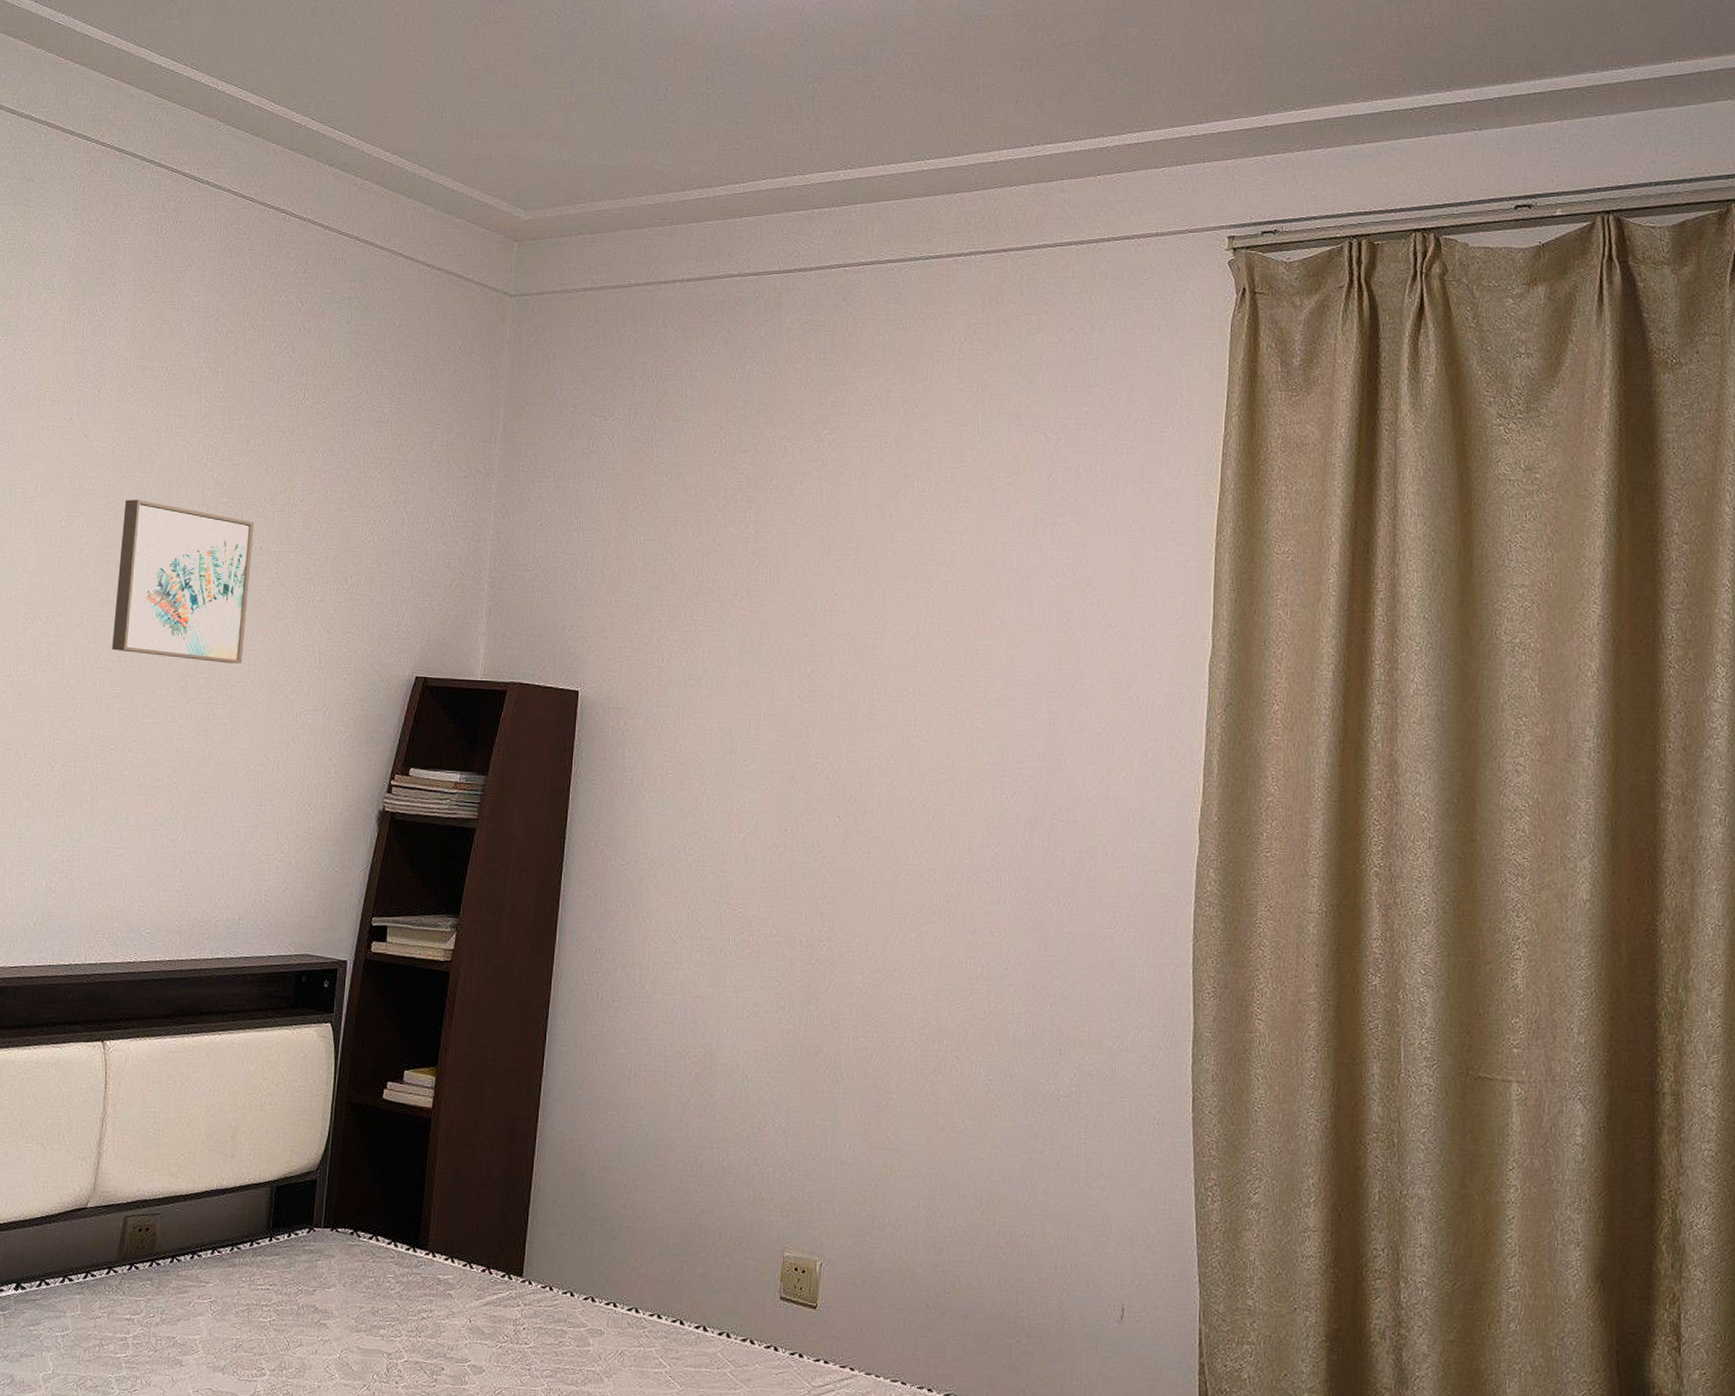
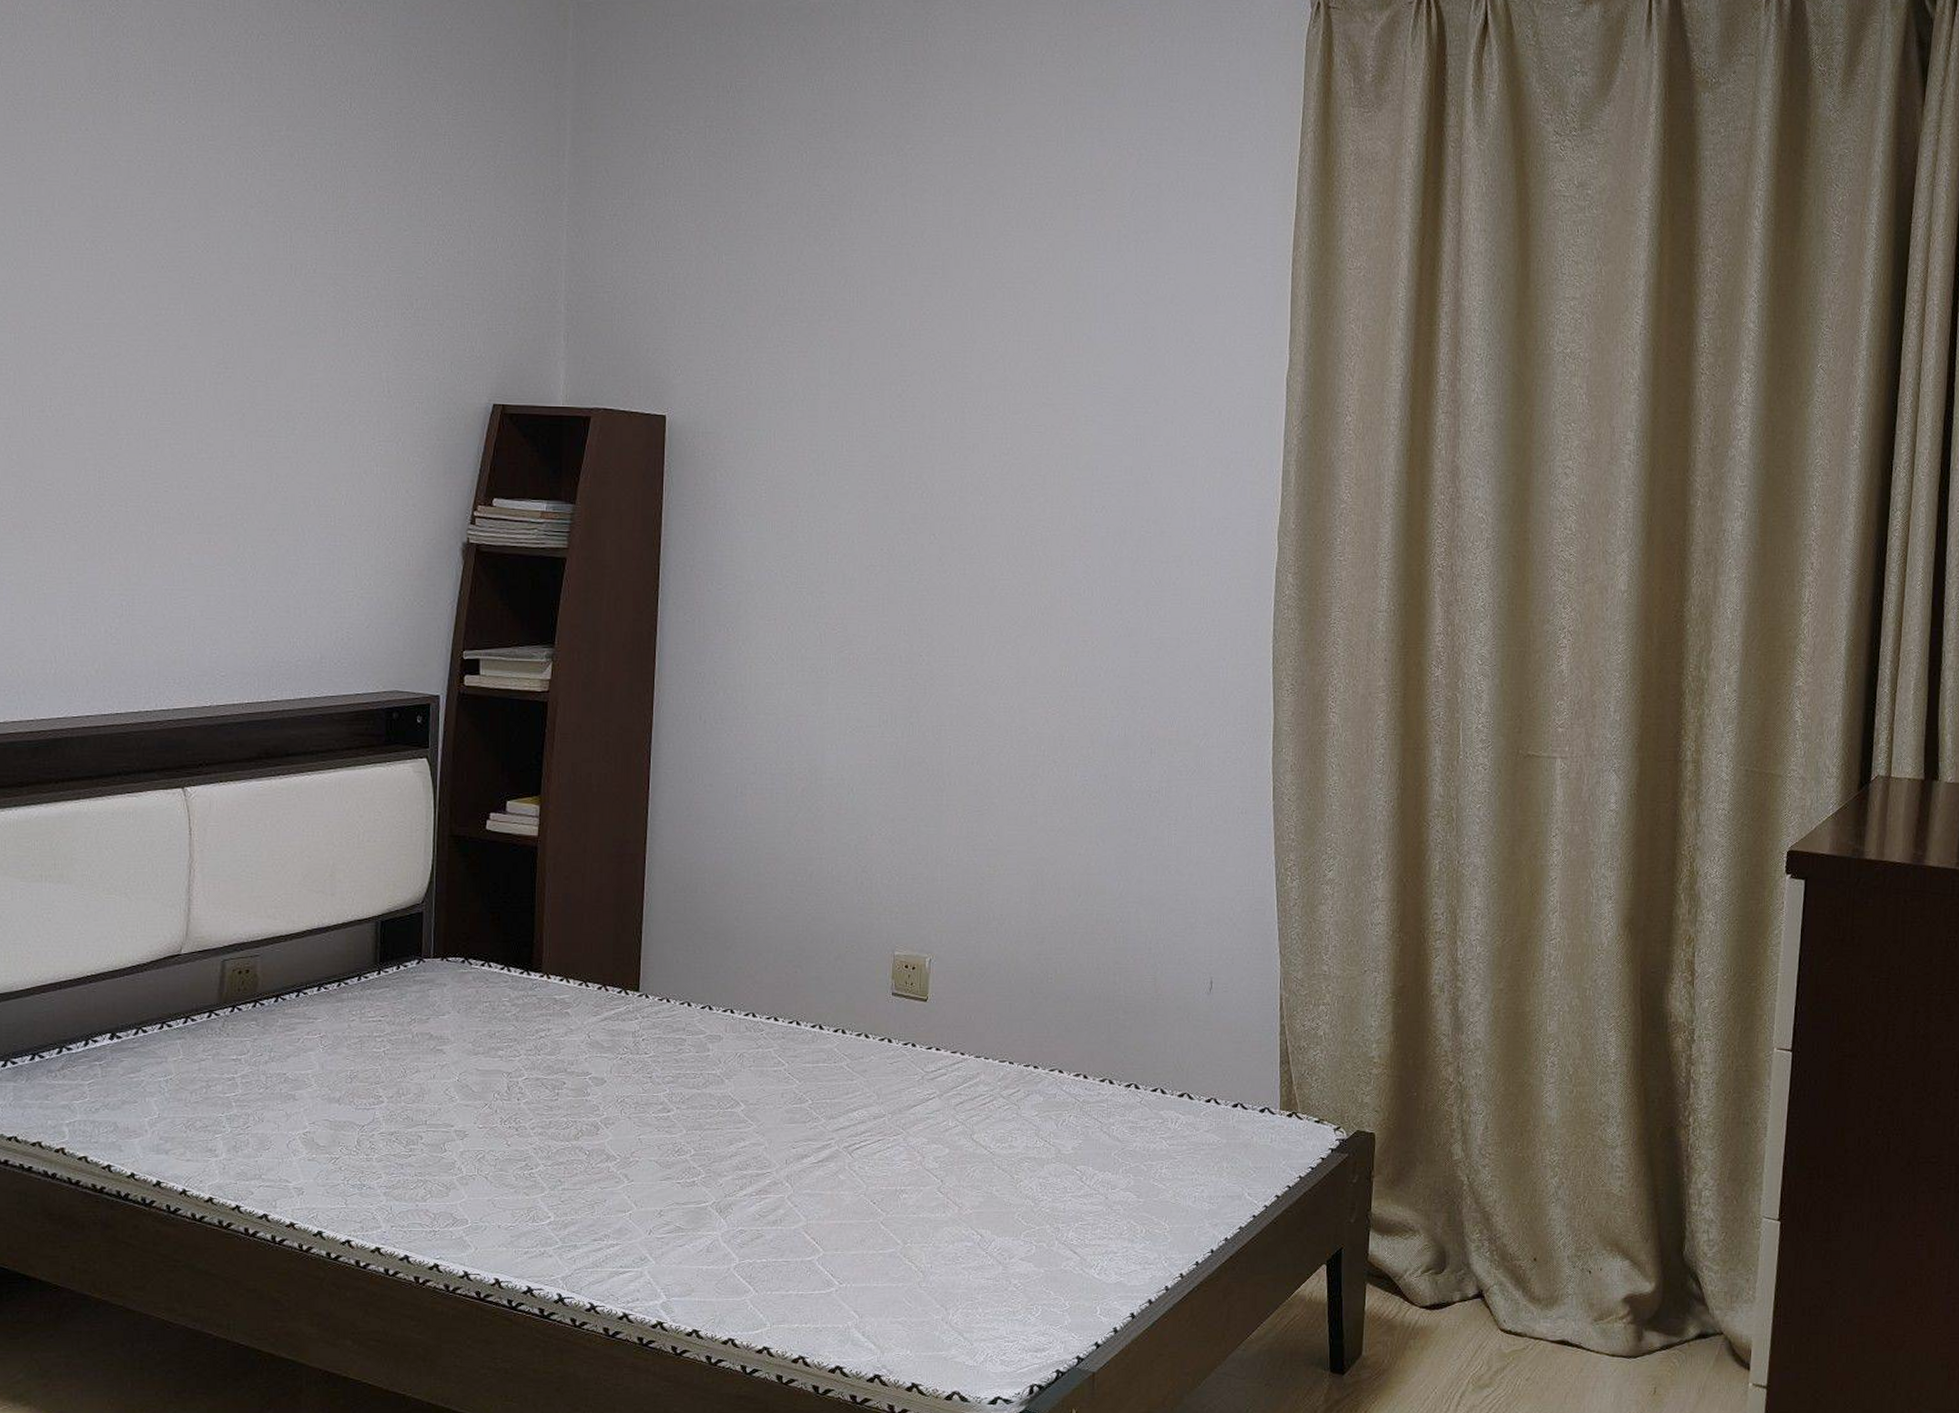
wall art: present [112,499,254,664] -> none [156,218,305,394]

